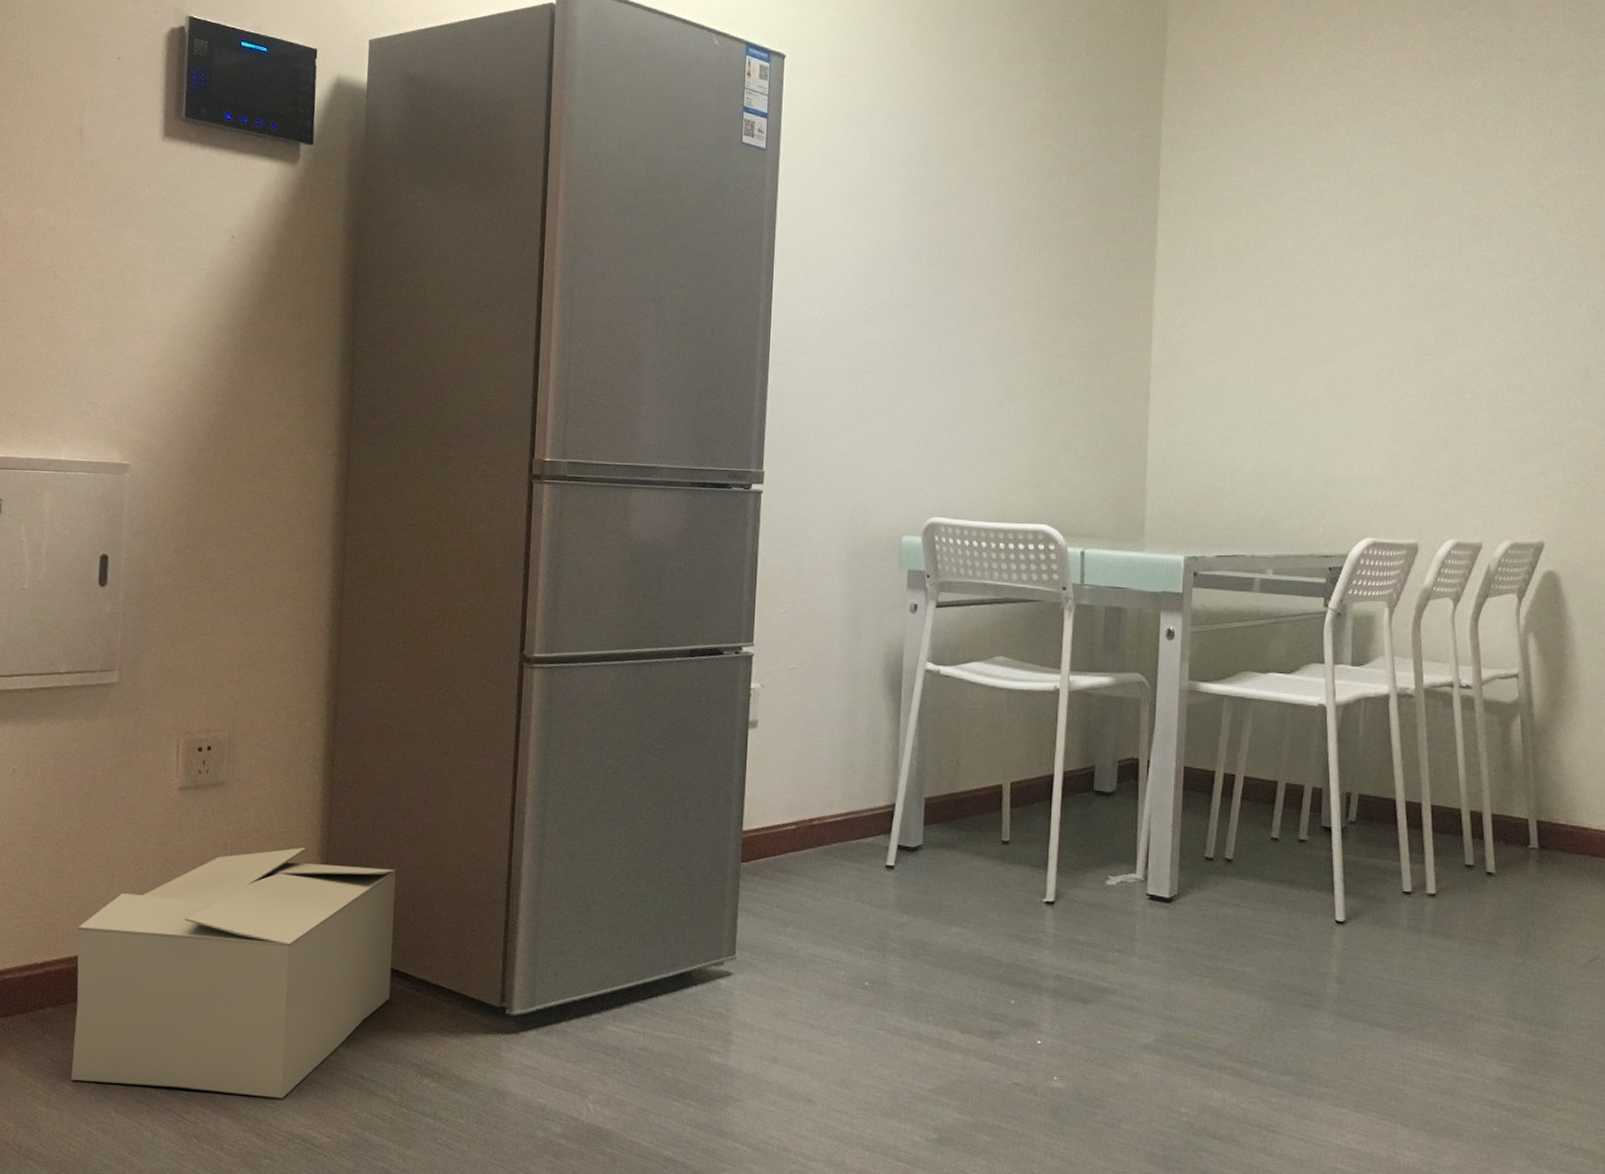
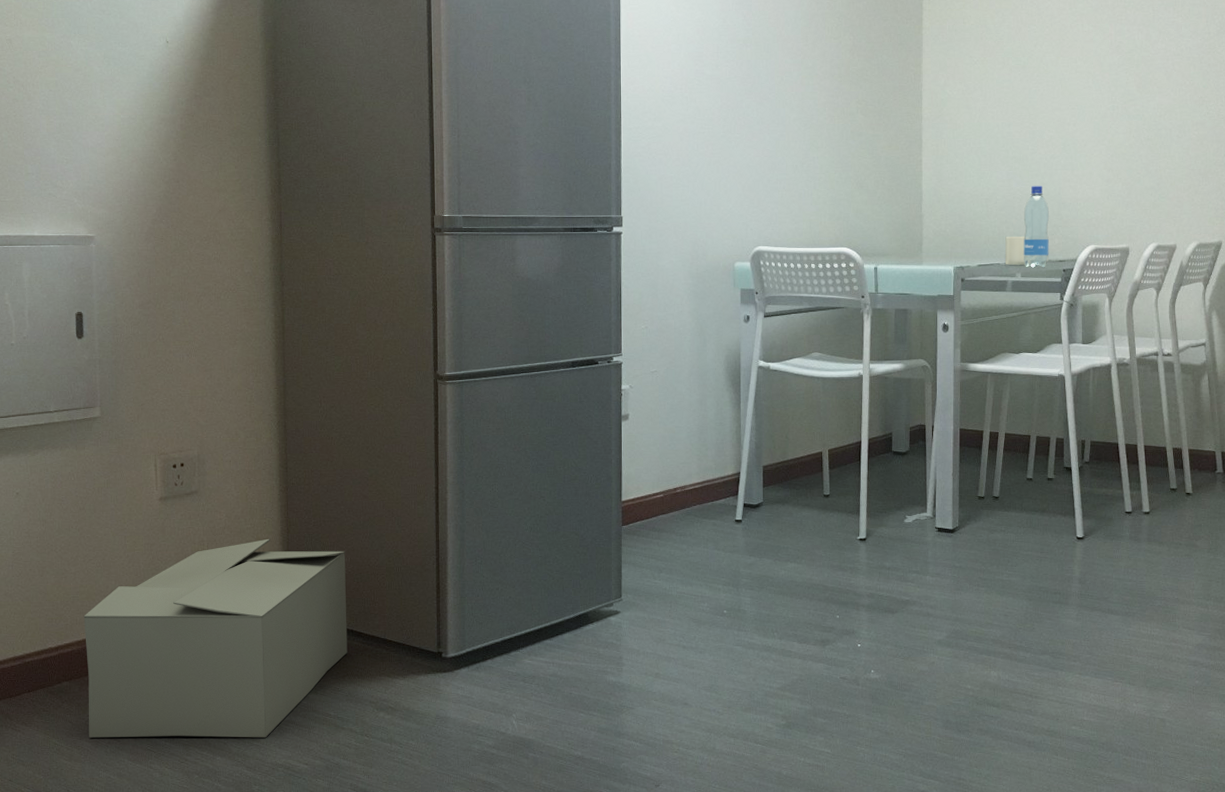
mug: none [1251,521,1279,559] -> present [1004,237,1025,265]
bottle: none [1277,458,1314,564] -> present [1023,186,1050,268]

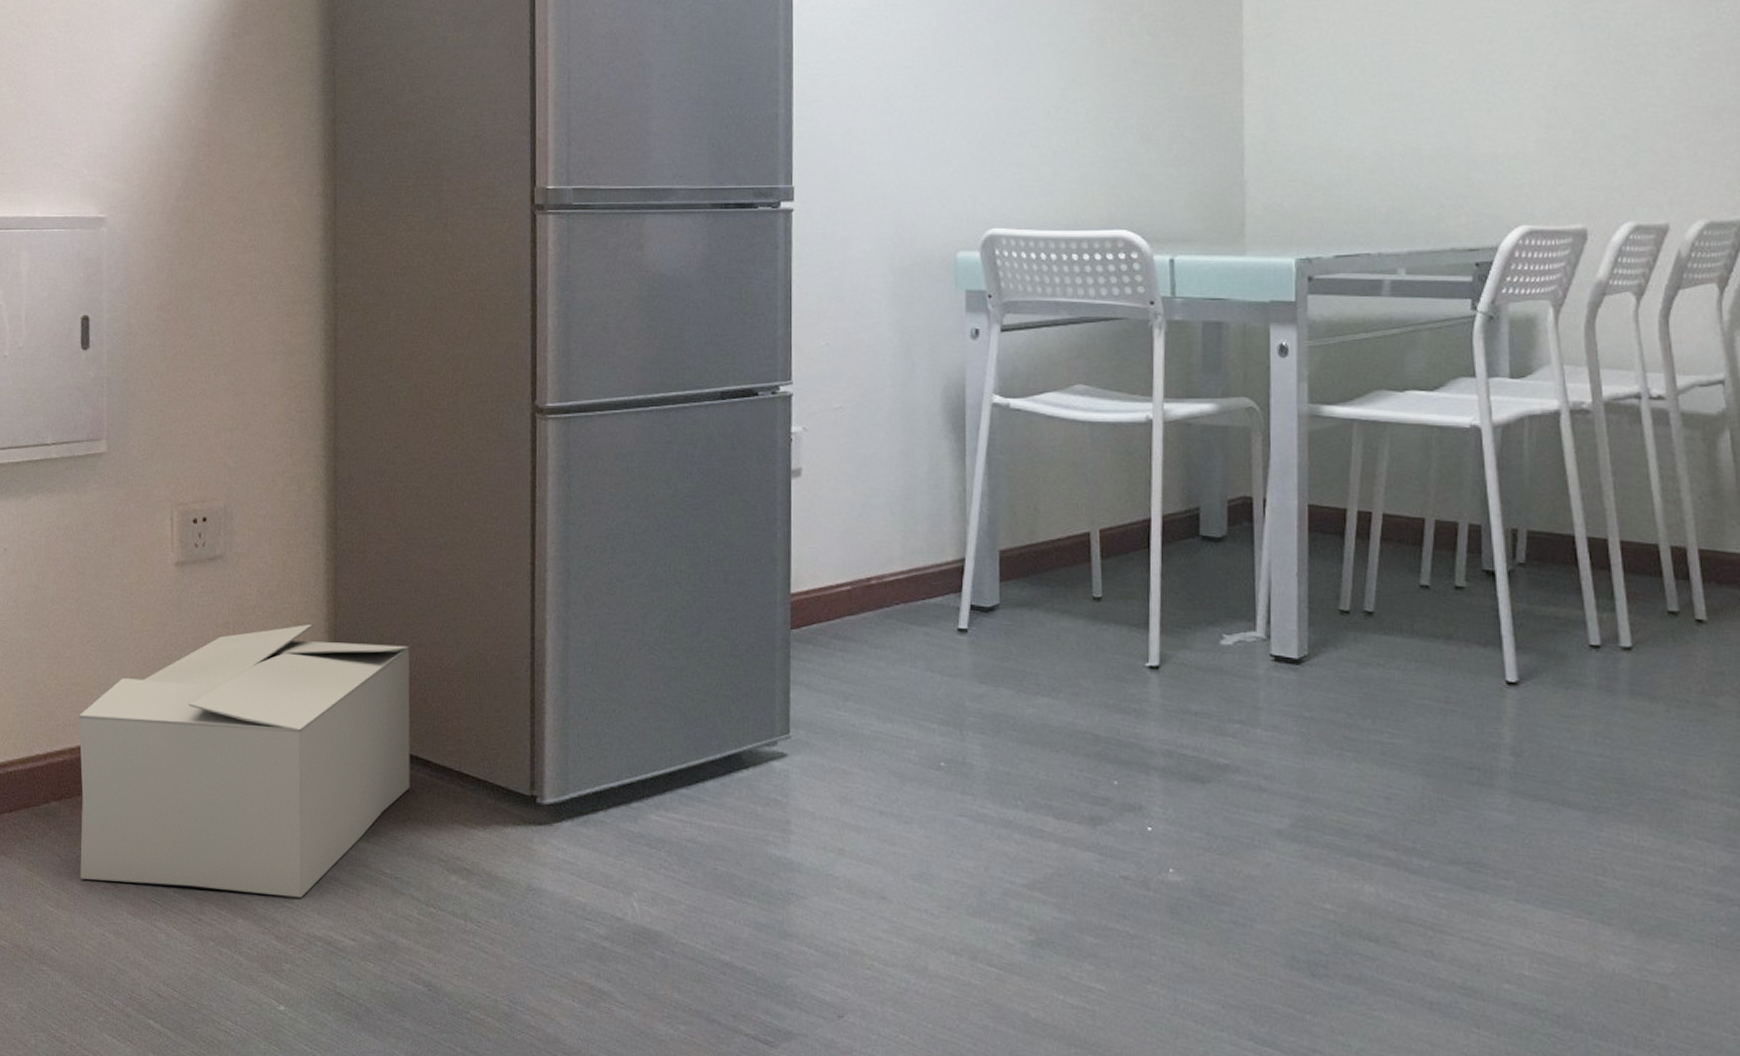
mug: present [1004,237,1025,265] -> none [1378,213,1412,256]
bottle: present [1023,186,1050,268] -> none [1408,135,1452,261]

